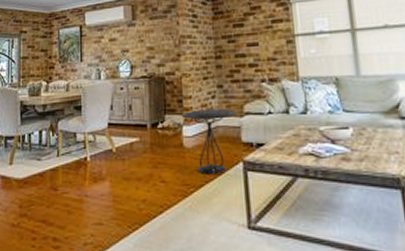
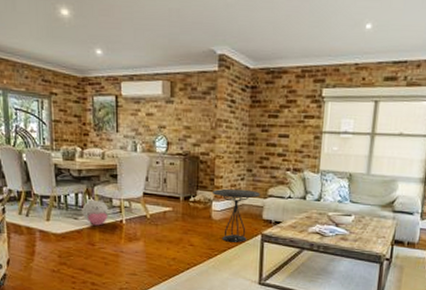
plush toy: none [45,136,72,166] -> present [82,200,109,226]

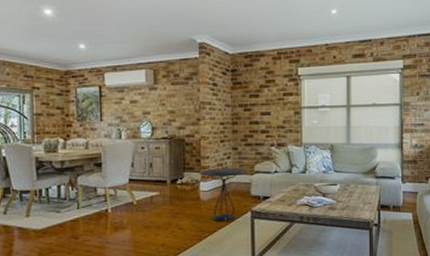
plush toy: present [82,200,109,226] -> none [64,190,93,217]

